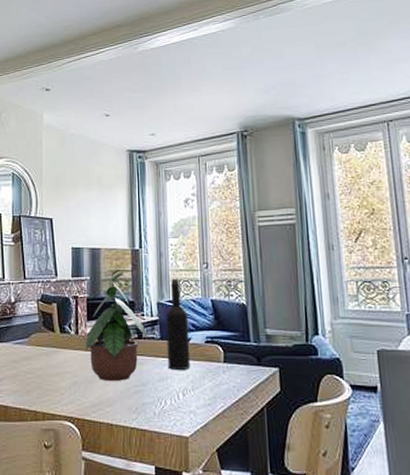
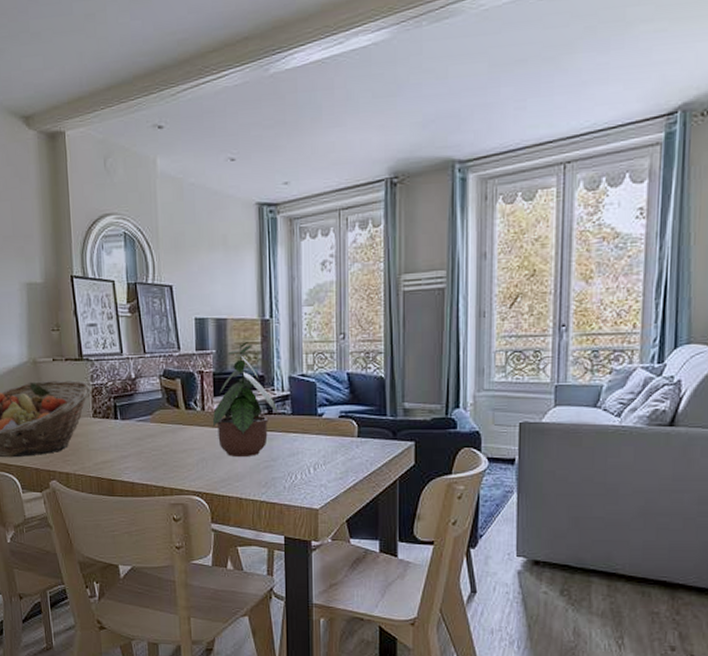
wine bottle: present [166,278,191,371] -> none [298,350,323,446]

